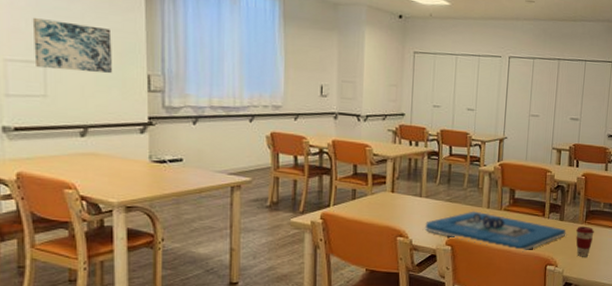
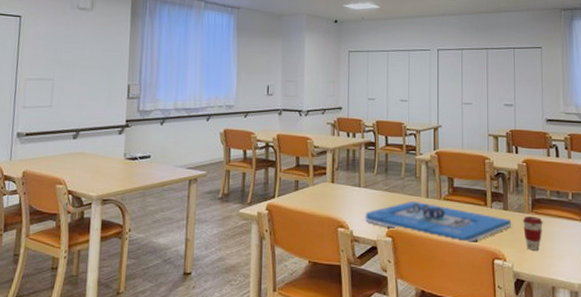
wall art: present [32,17,113,74] -> none [46,44,104,86]

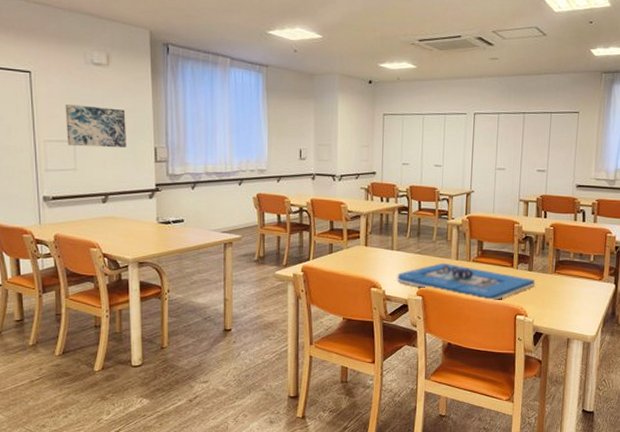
wall art: none [46,44,104,86] -> present [65,103,127,148]
coffee cup: present [522,216,543,251] -> none [545,277,564,307]

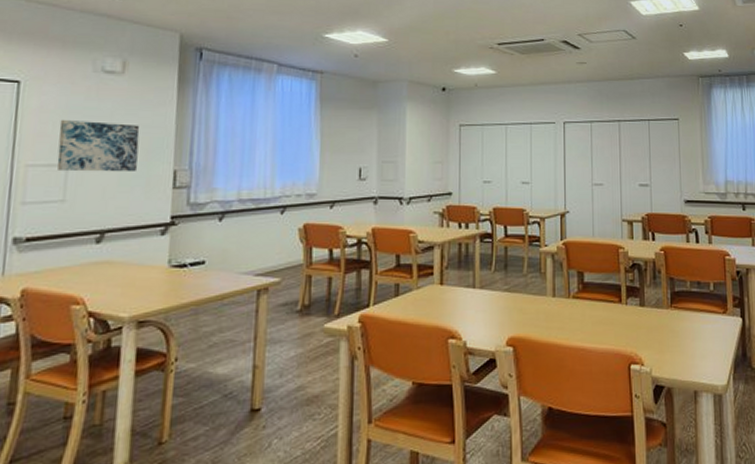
architectural model: present [397,262,536,302] -> none [481,301,650,349]

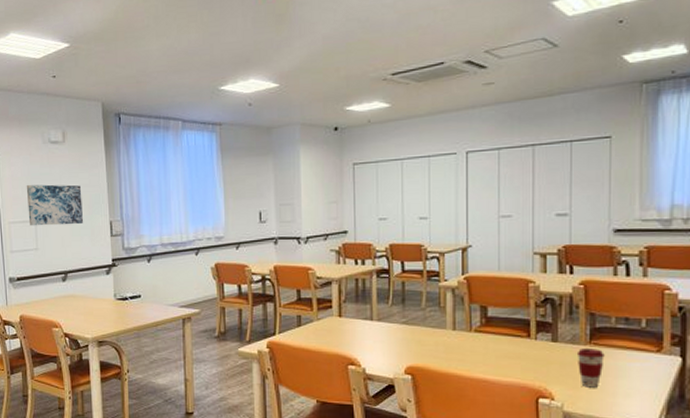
coffee cup: none [660,312,683,351] -> present [576,349,605,388]

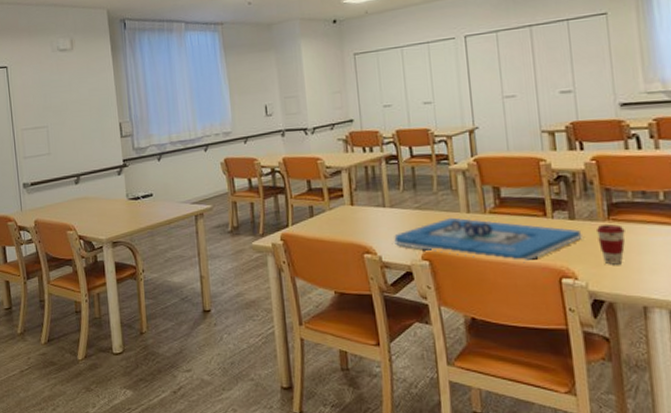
wall art: present [26,184,84,226] -> none [37,90,94,132]
architectural model: none [379,334,563,382] -> present [394,217,583,263]

